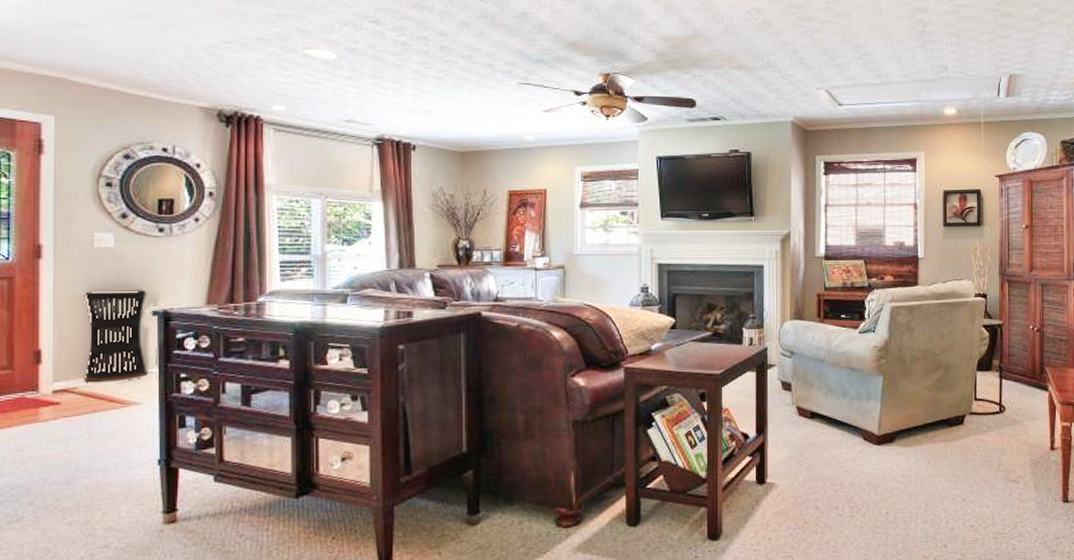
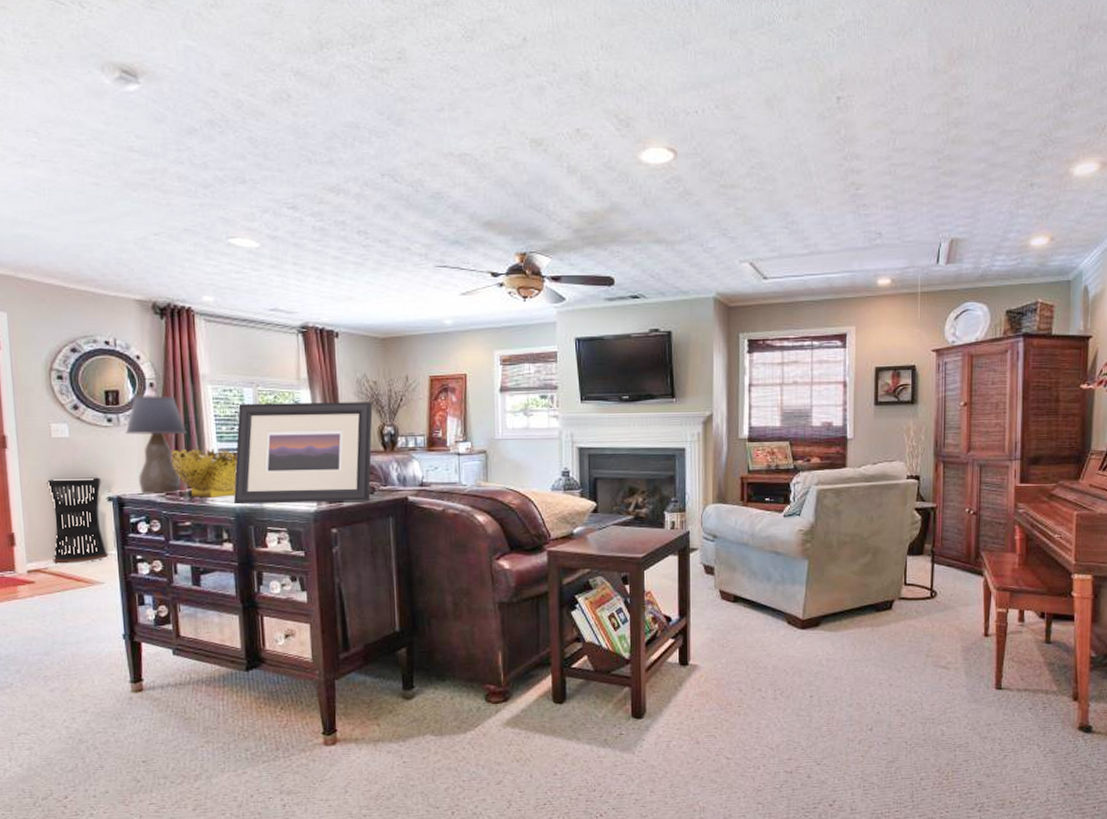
table lamp: none [178,203,246,309] -> present [125,393,187,495]
decorative bowl: none [227,260,300,312] -> present [171,448,238,498]
picture frame: none [293,215,448,320] -> present [233,402,373,505]

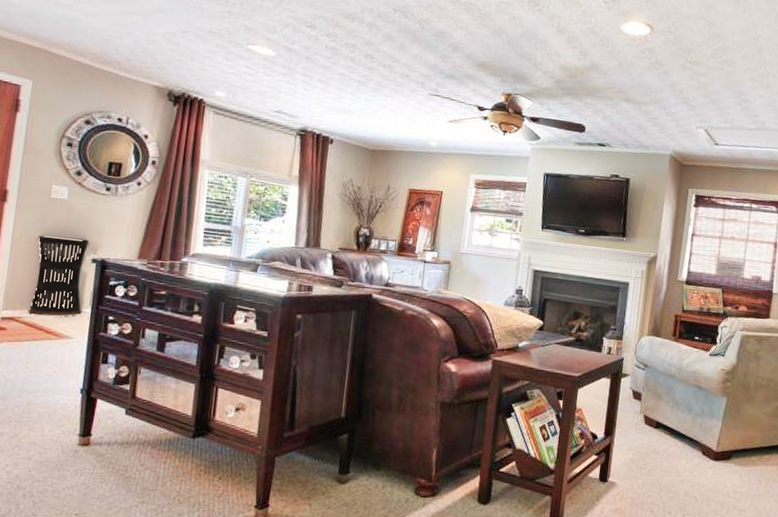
table lamp: present [125,393,187,495] -> none [120,170,178,263]
decorative bowl: present [171,448,238,498] -> none [159,223,221,273]
picture frame: present [233,402,373,505] -> none [210,190,354,293]

